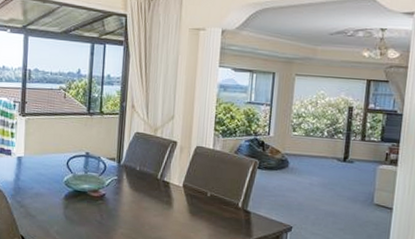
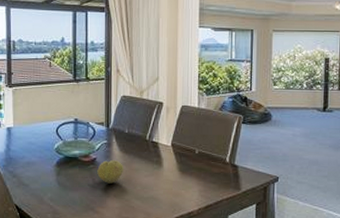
fruit: none [105,197,132,221] -> present [97,160,123,184]

